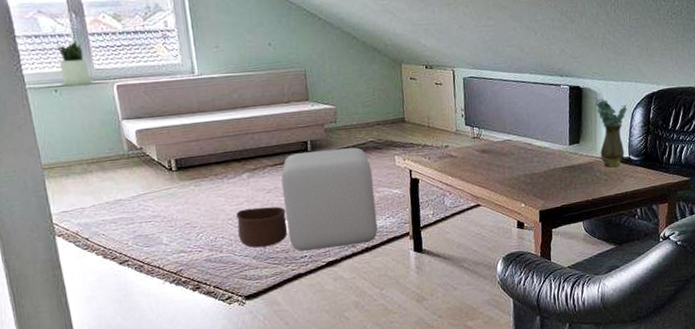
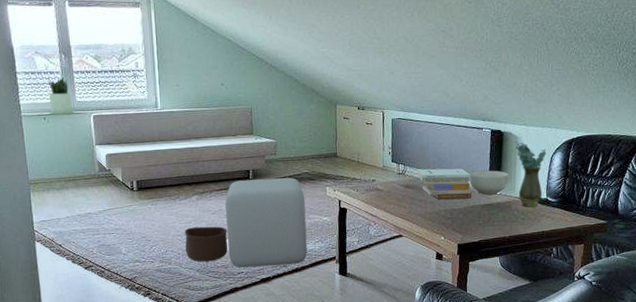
books: none [492,129,552,164] -> present [416,168,472,200]
bowl: none [548,129,590,157] -> present [469,169,510,195]

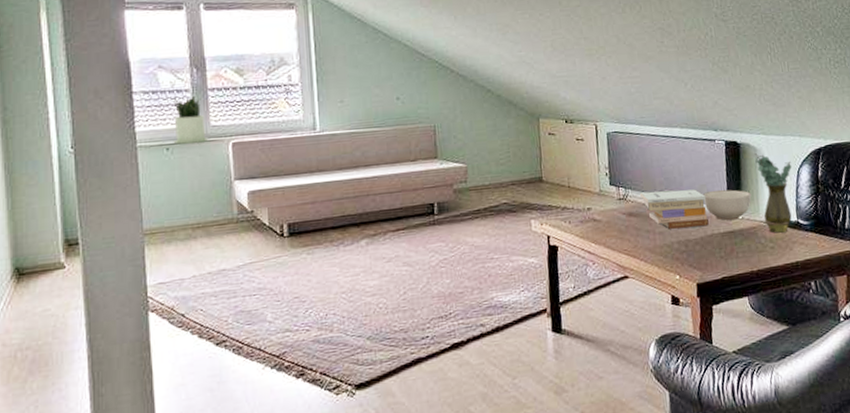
basket: present [185,226,227,262] -> none [351,277,407,327]
pouf: present [225,177,308,268] -> none [403,210,511,331]

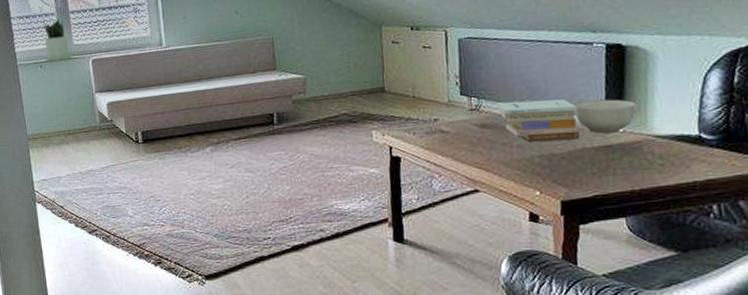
vase: present [754,153,792,233] -> none [645,57,696,149]

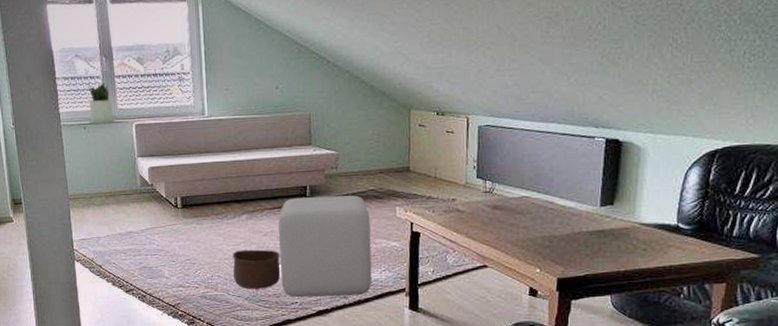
basket: none [198,182,250,226] -> present [233,249,280,289]
pouf: none [245,120,351,232] -> present [278,195,372,297]
books: present [496,99,580,142] -> none [507,186,578,224]
bowl: present [574,99,638,134] -> none [575,188,628,220]

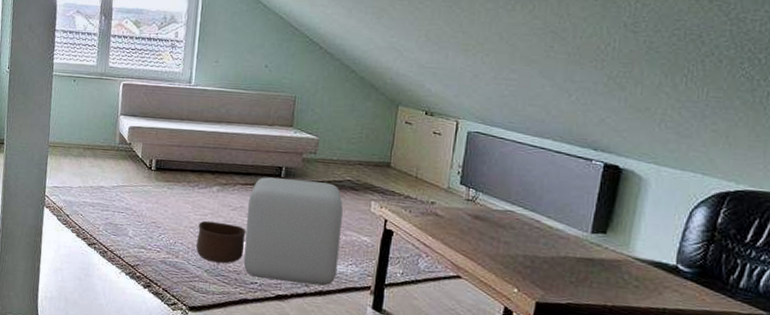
planter: present [88,83,117,125] -> none [79,39,106,80]

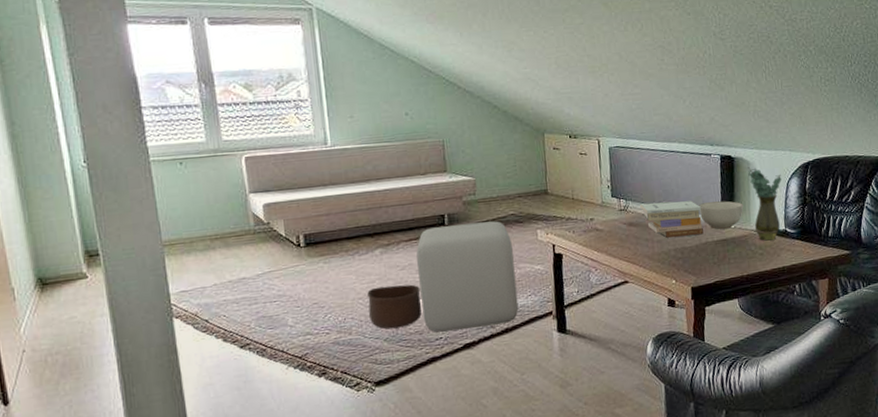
books: none [491,198,568,247] -> present [640,201,704,238]
bowl: none [564,211,624,248] -> present [699,200,744,230]
vase: none [633,183,684,274] -> present [747,167,782,241]

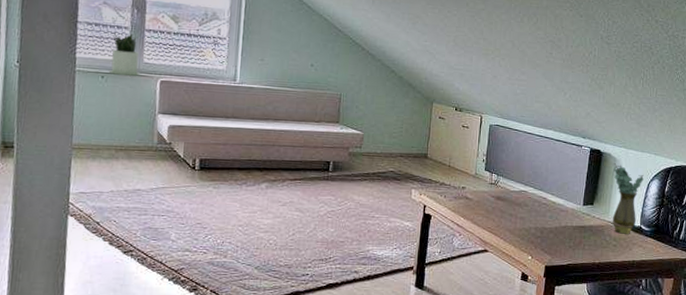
planter: none [183,112,222,160] -> present [108,33,141,77]
basket: present [367,284,422,329] -> none [246,218,296,259]
pouf: present [416,221,519,333] -> none [294,172,387,271]
books: present [640,201,704,238] -> none [510,181,566,219]
bowl: present [699,200,744,230] -> none [564,189,605,217]

